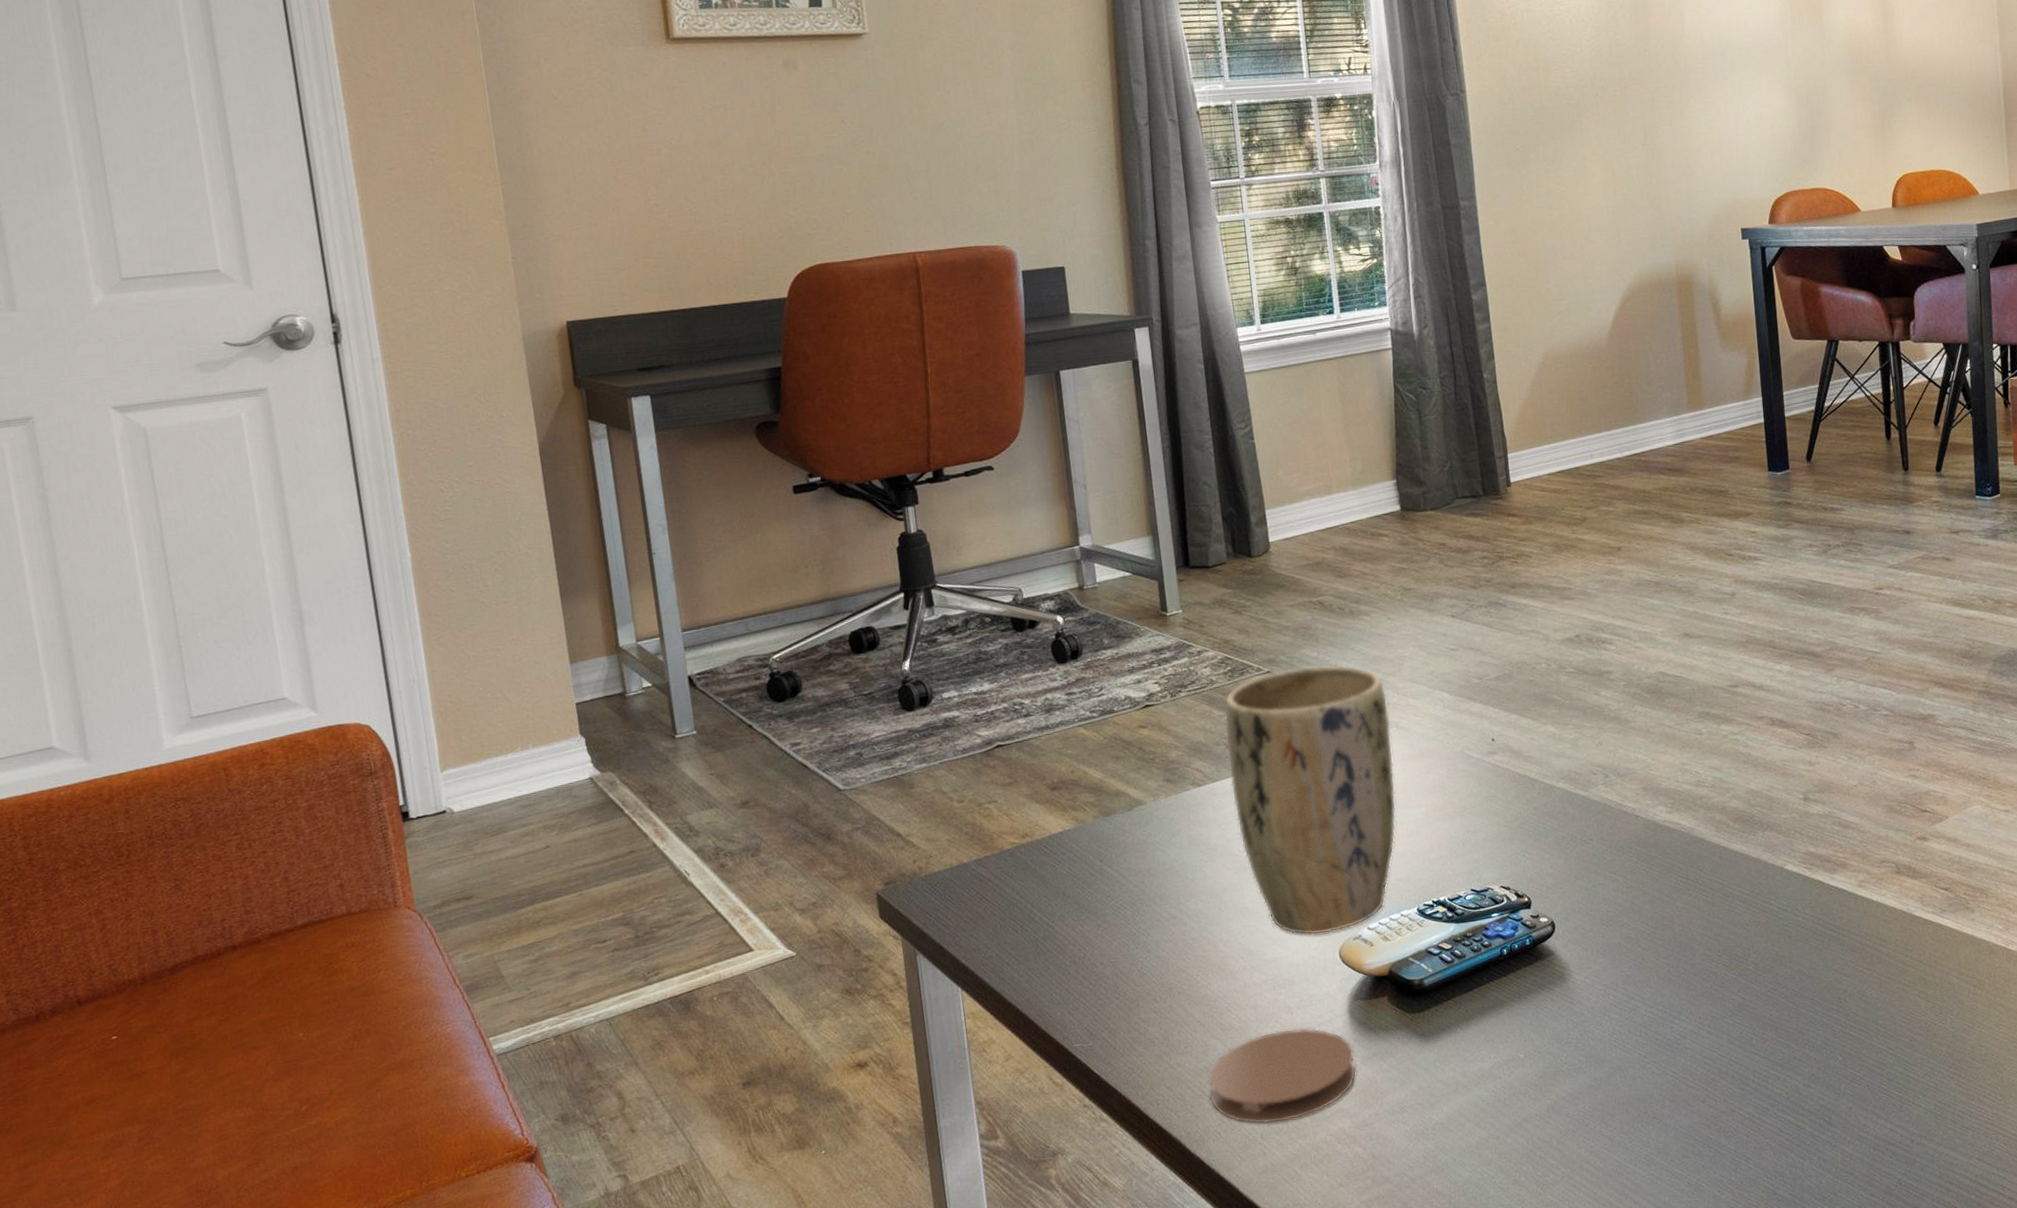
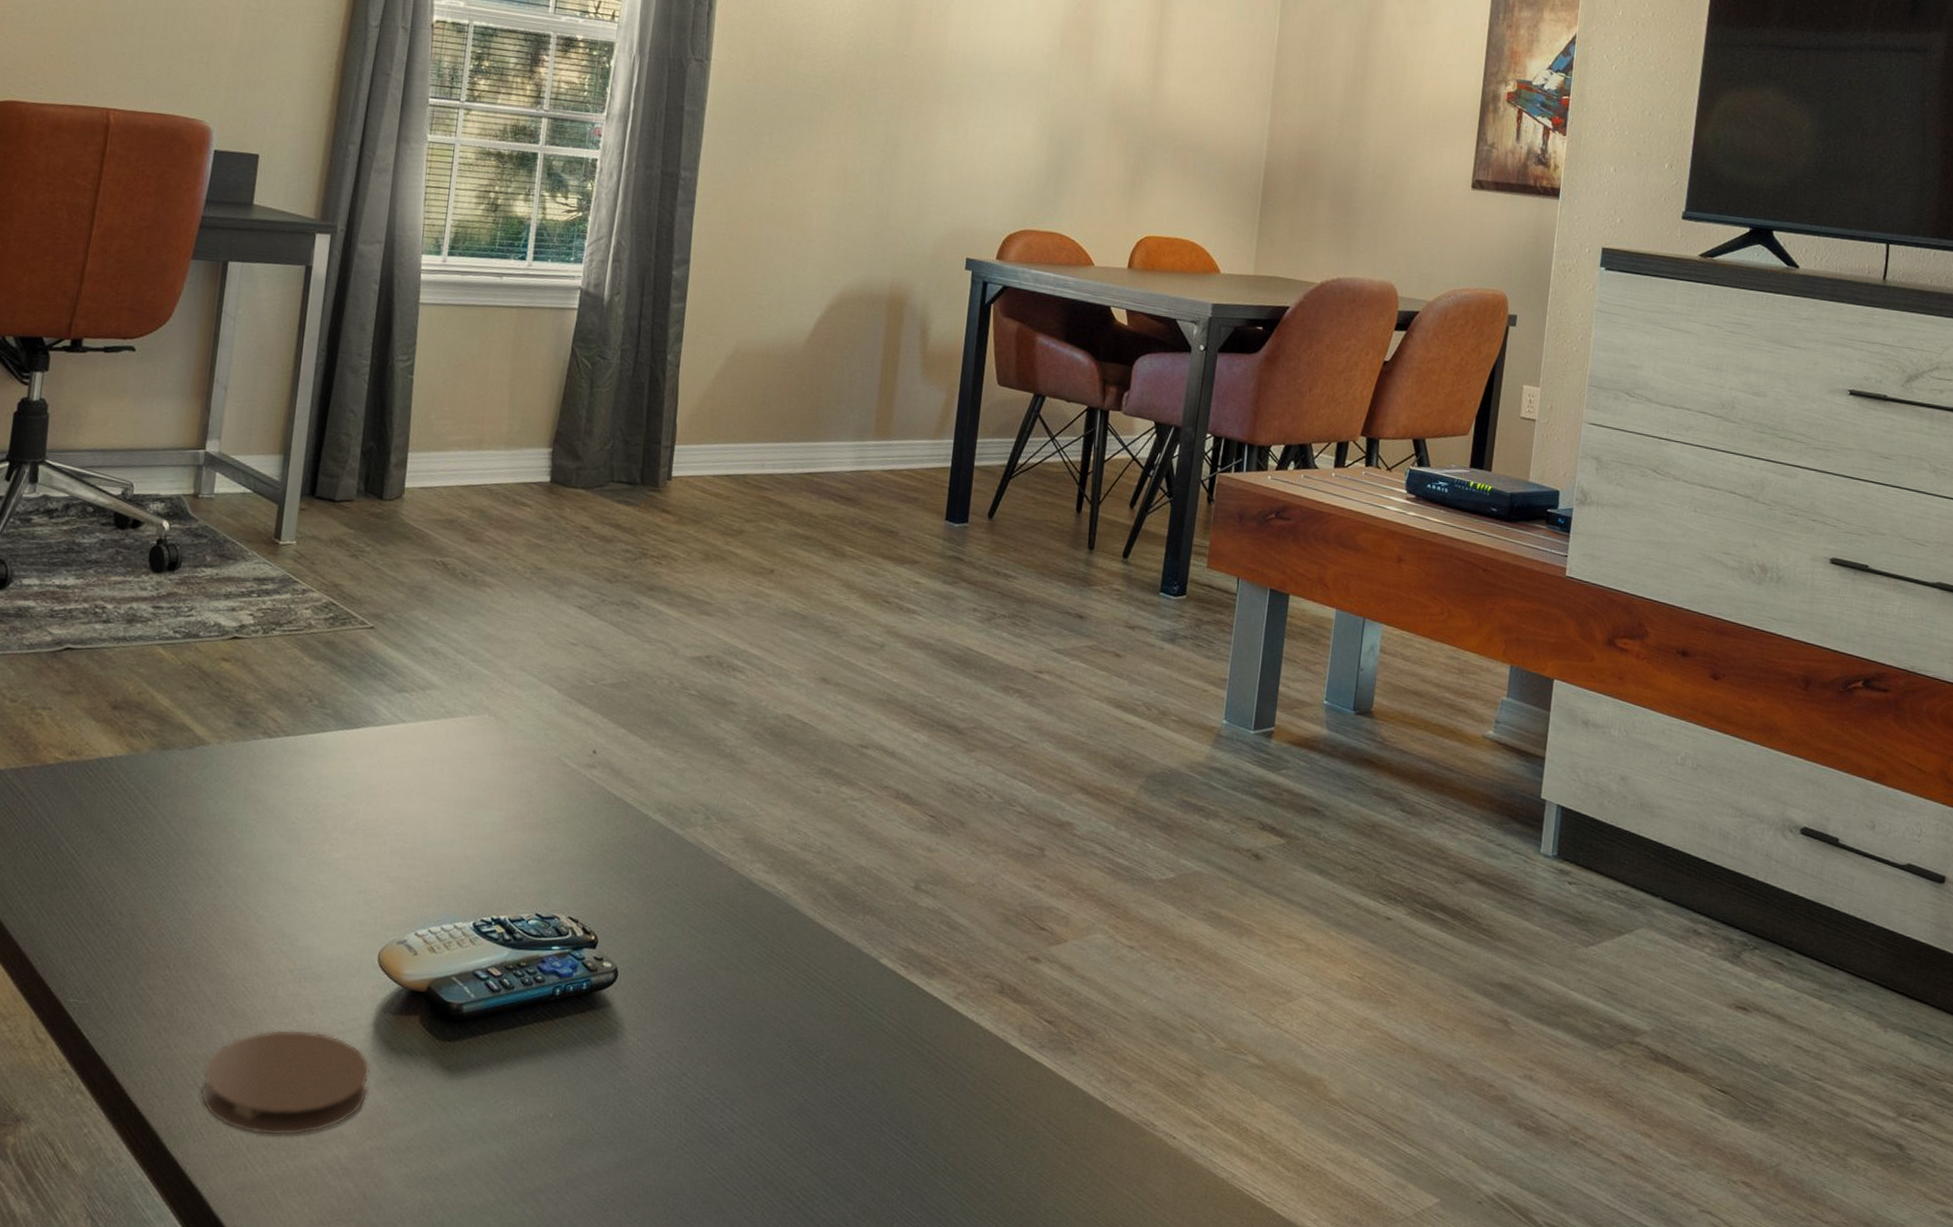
plant pot: present [1224,664,1396,936] -> none [301,628,492,931]

